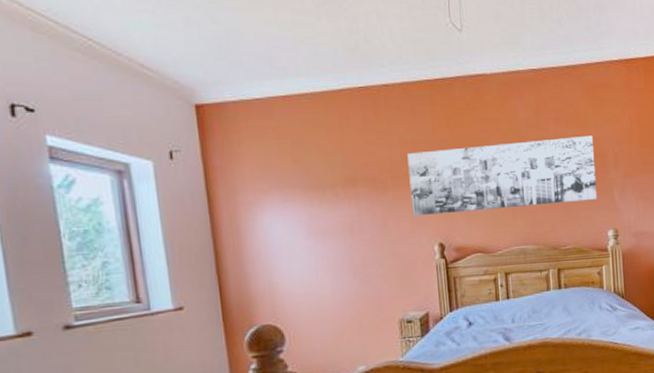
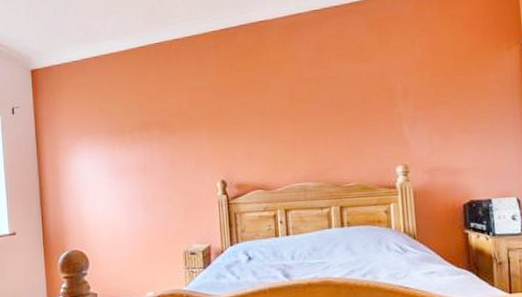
wall art: present [407,135,597,217] -> none [194,69,384,156]

